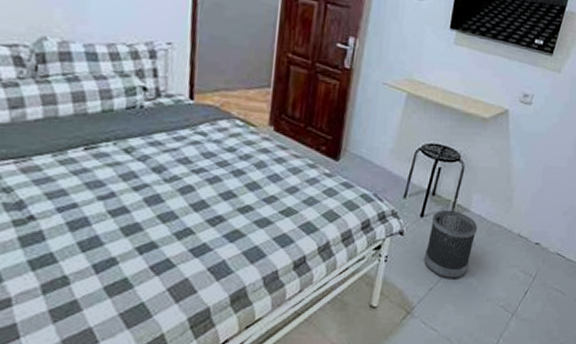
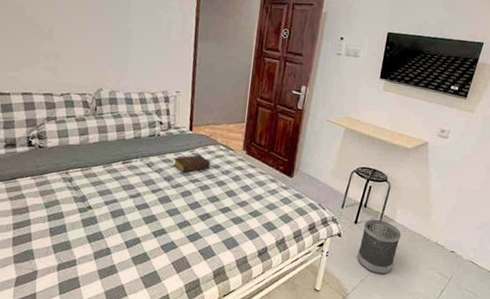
bible: none [166,134,222,161] -> present [173,155,210,173]

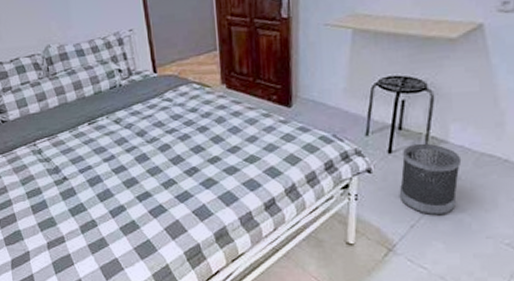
bible: present [173,155,210,173] -> none [143,100,186,125]

